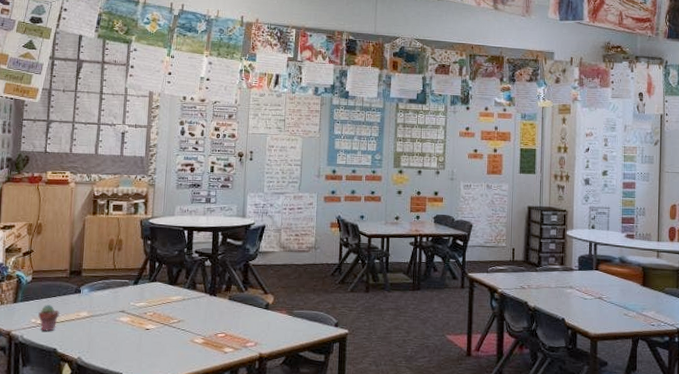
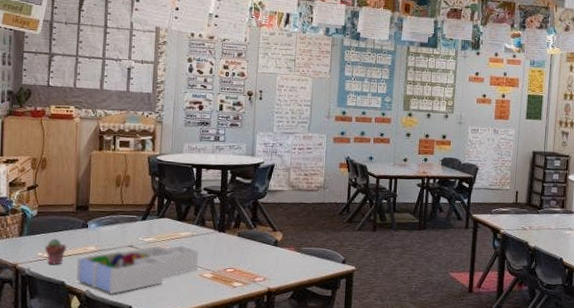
desk organizer: none [68,310,190,361] -> present [76,245,199,294]

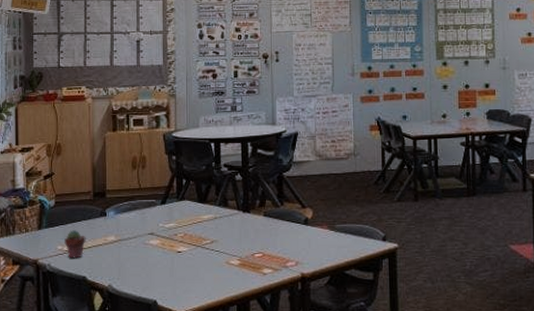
desk organizer: present [76,245,199,294] -> none [97,230,224,288]

